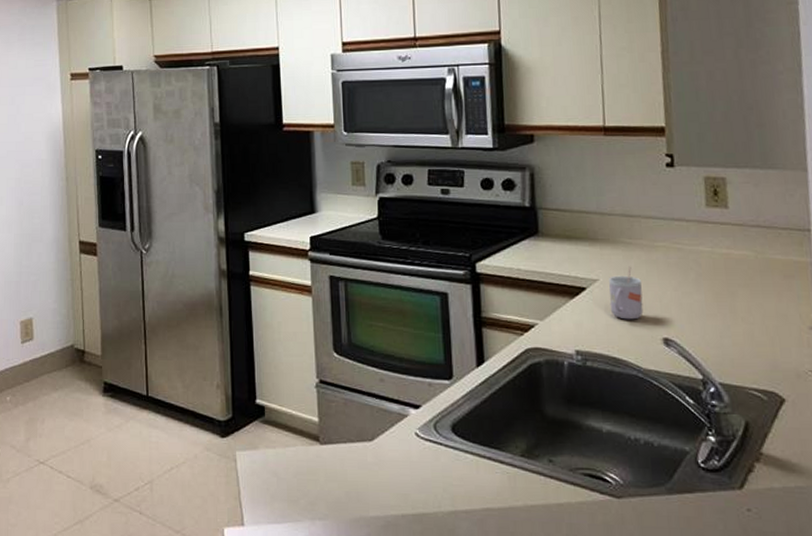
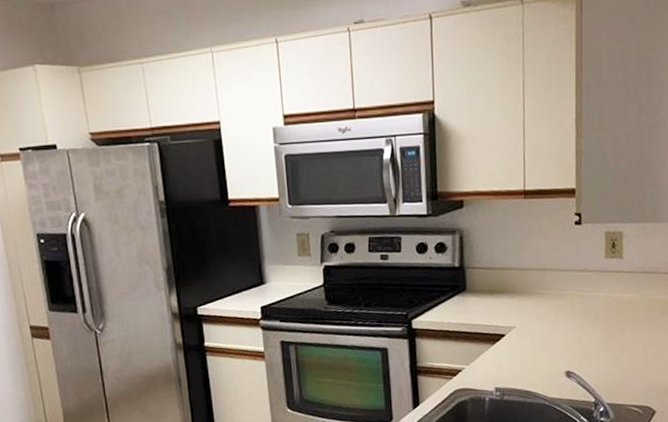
mug: present [609,266,644,320] -> none [524,313,551,359]

